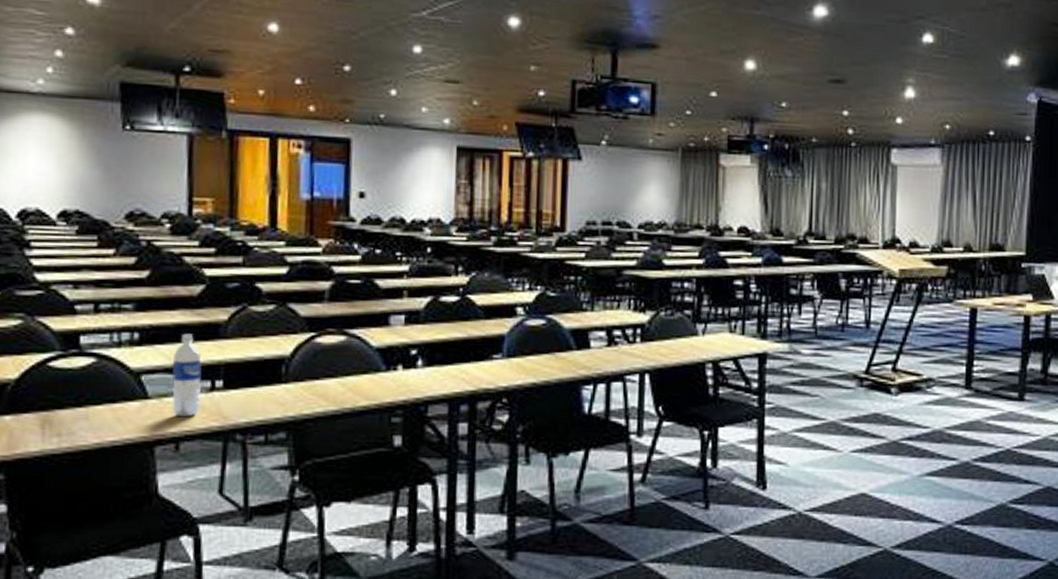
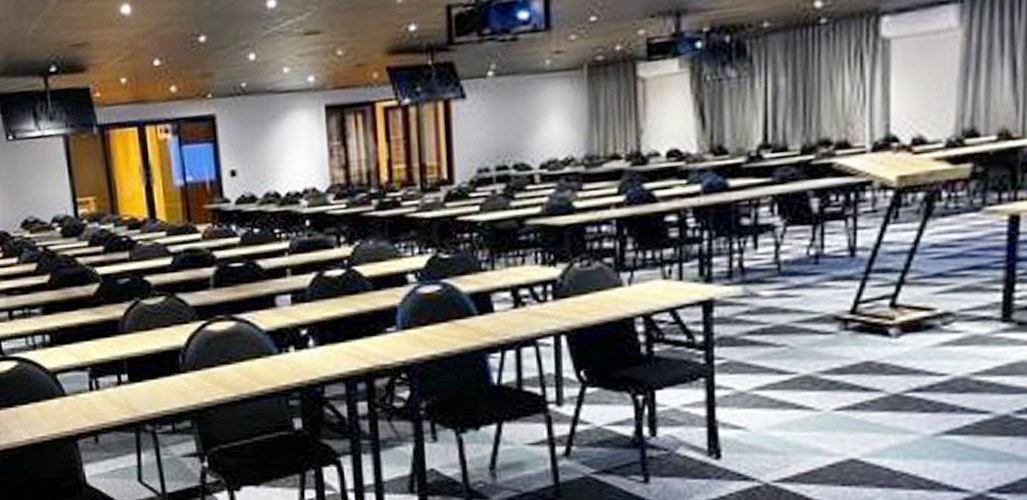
water bottle: present [171,333,202,418] -> none [81,332,111,412]

